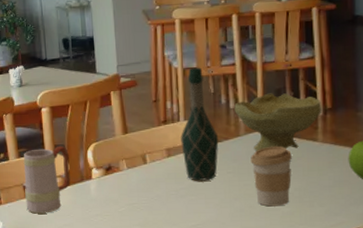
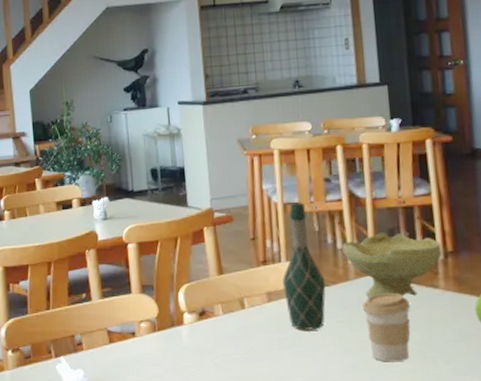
mug: present [23,145,71,214] -> none [107,285,160,362]

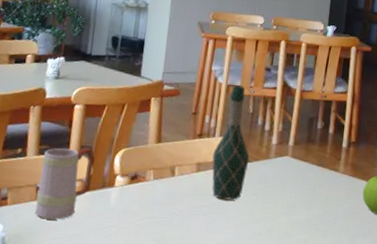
mug: none [107,285,160,362] -> present [34,147,95,220]
bowl: present [342,233,442,298] -> none [268,120,347,177]
coffee cup: present [362,292,411,362] -> none [276,172,314,233]

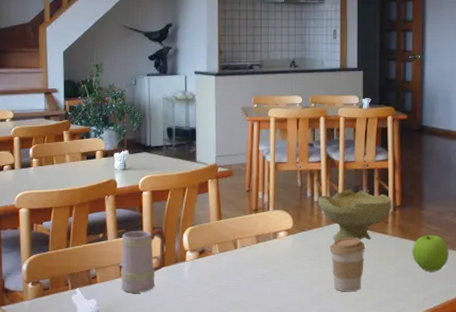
wine bottle: present [212,85,250,200] -> none [269,162,303,267]
bowl: none [268,120,347,177] -> present [318,189,392,241]
coffee cup: none [276,172,314,233] -> present [330,237,365,292]

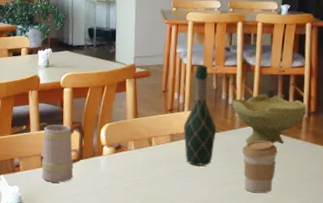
wine bottle: none [269,162,303,267] -> present [183,65,217,166]

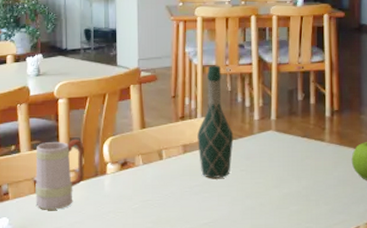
bowl: present [232,94,306,145] -> none [250,93,329,150]
coffee cup: present [242,140,278,193] -> none [263,145,301,205]

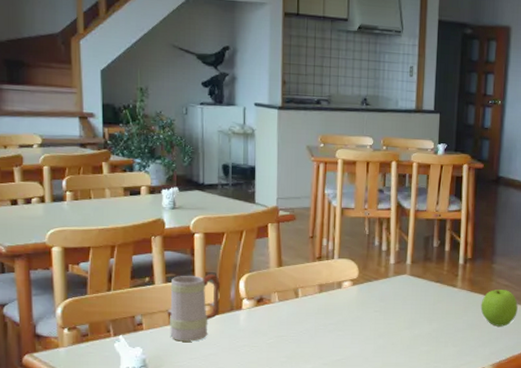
wine bottle: present [197,65,234,178] -> none [333,208,369,318]

